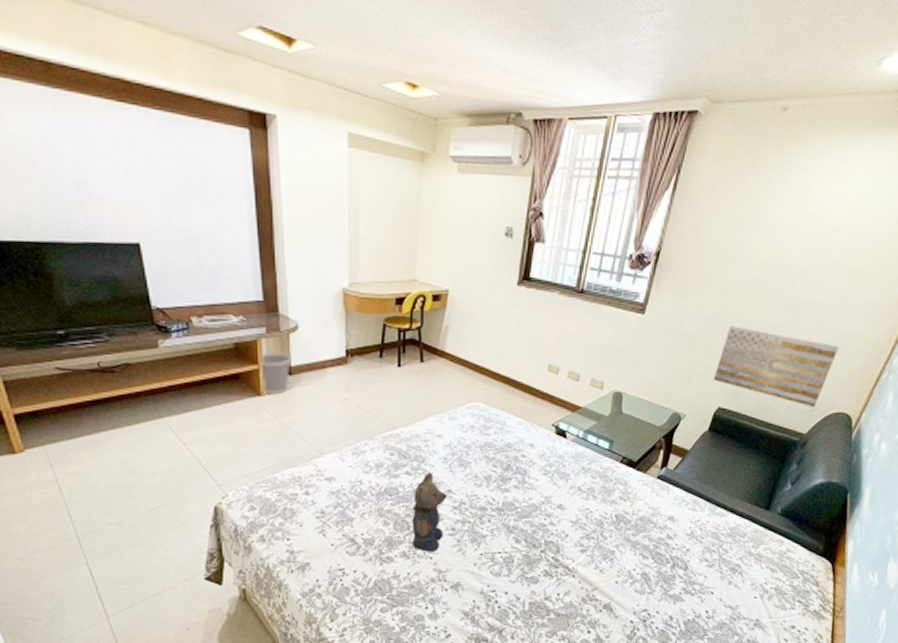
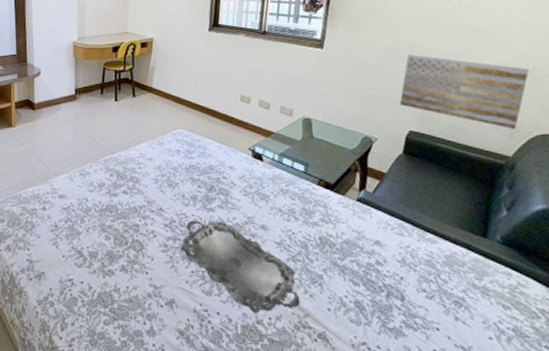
wastebasket: present [261,352,291,395] -> none [13,92,35,126]
teddy bear: present [411,472,447,552] -> none [129,191,159,267]
serving tray: none [469,501,590,590] -> present [180,220,300,313]

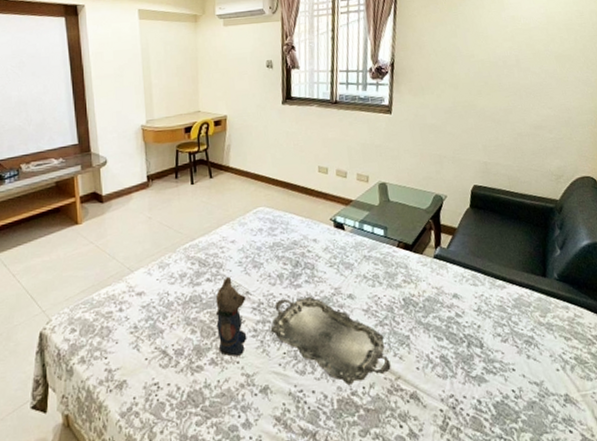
teddy bear: none [129,191,159,267] -> present [215,276,247,357]
wall art: present [399,54,530,130] -> none [463,113,566,176]

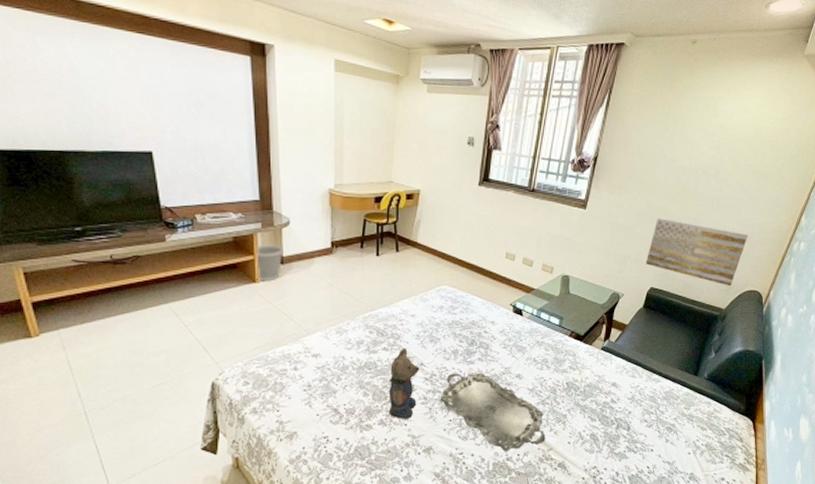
wastebasket: none [78,184,103,223] -> present [257,244,283,282]
wall art: none [463,113,566,176] -> present [645,218,748,287]

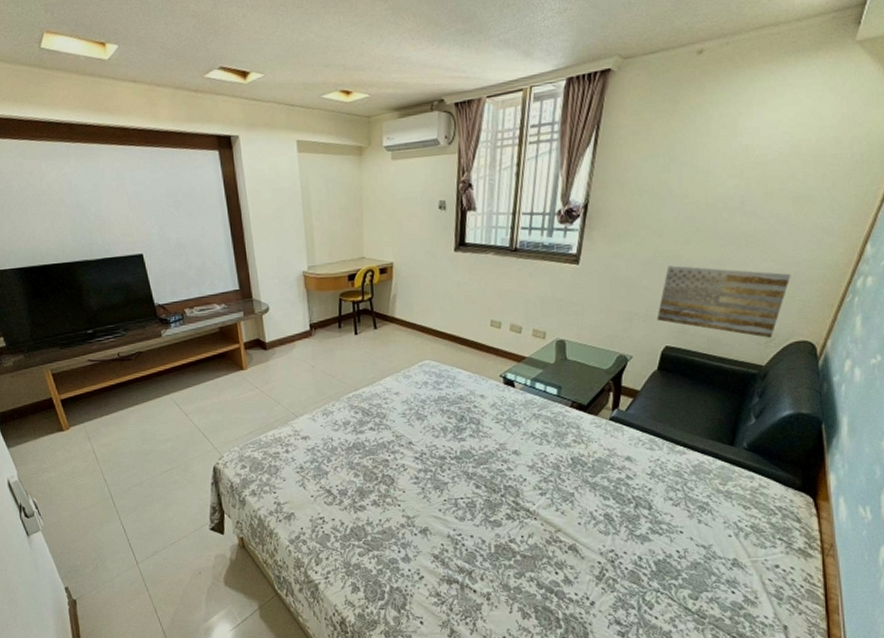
wastebasket: present [257,244,283,282] -> none [241,331,266,369]
teddy bear: present [388,347,420,419] -> none [378,426,409,500]
serving tray: present [440,372,546,451] -> none [432,449,552,533]

